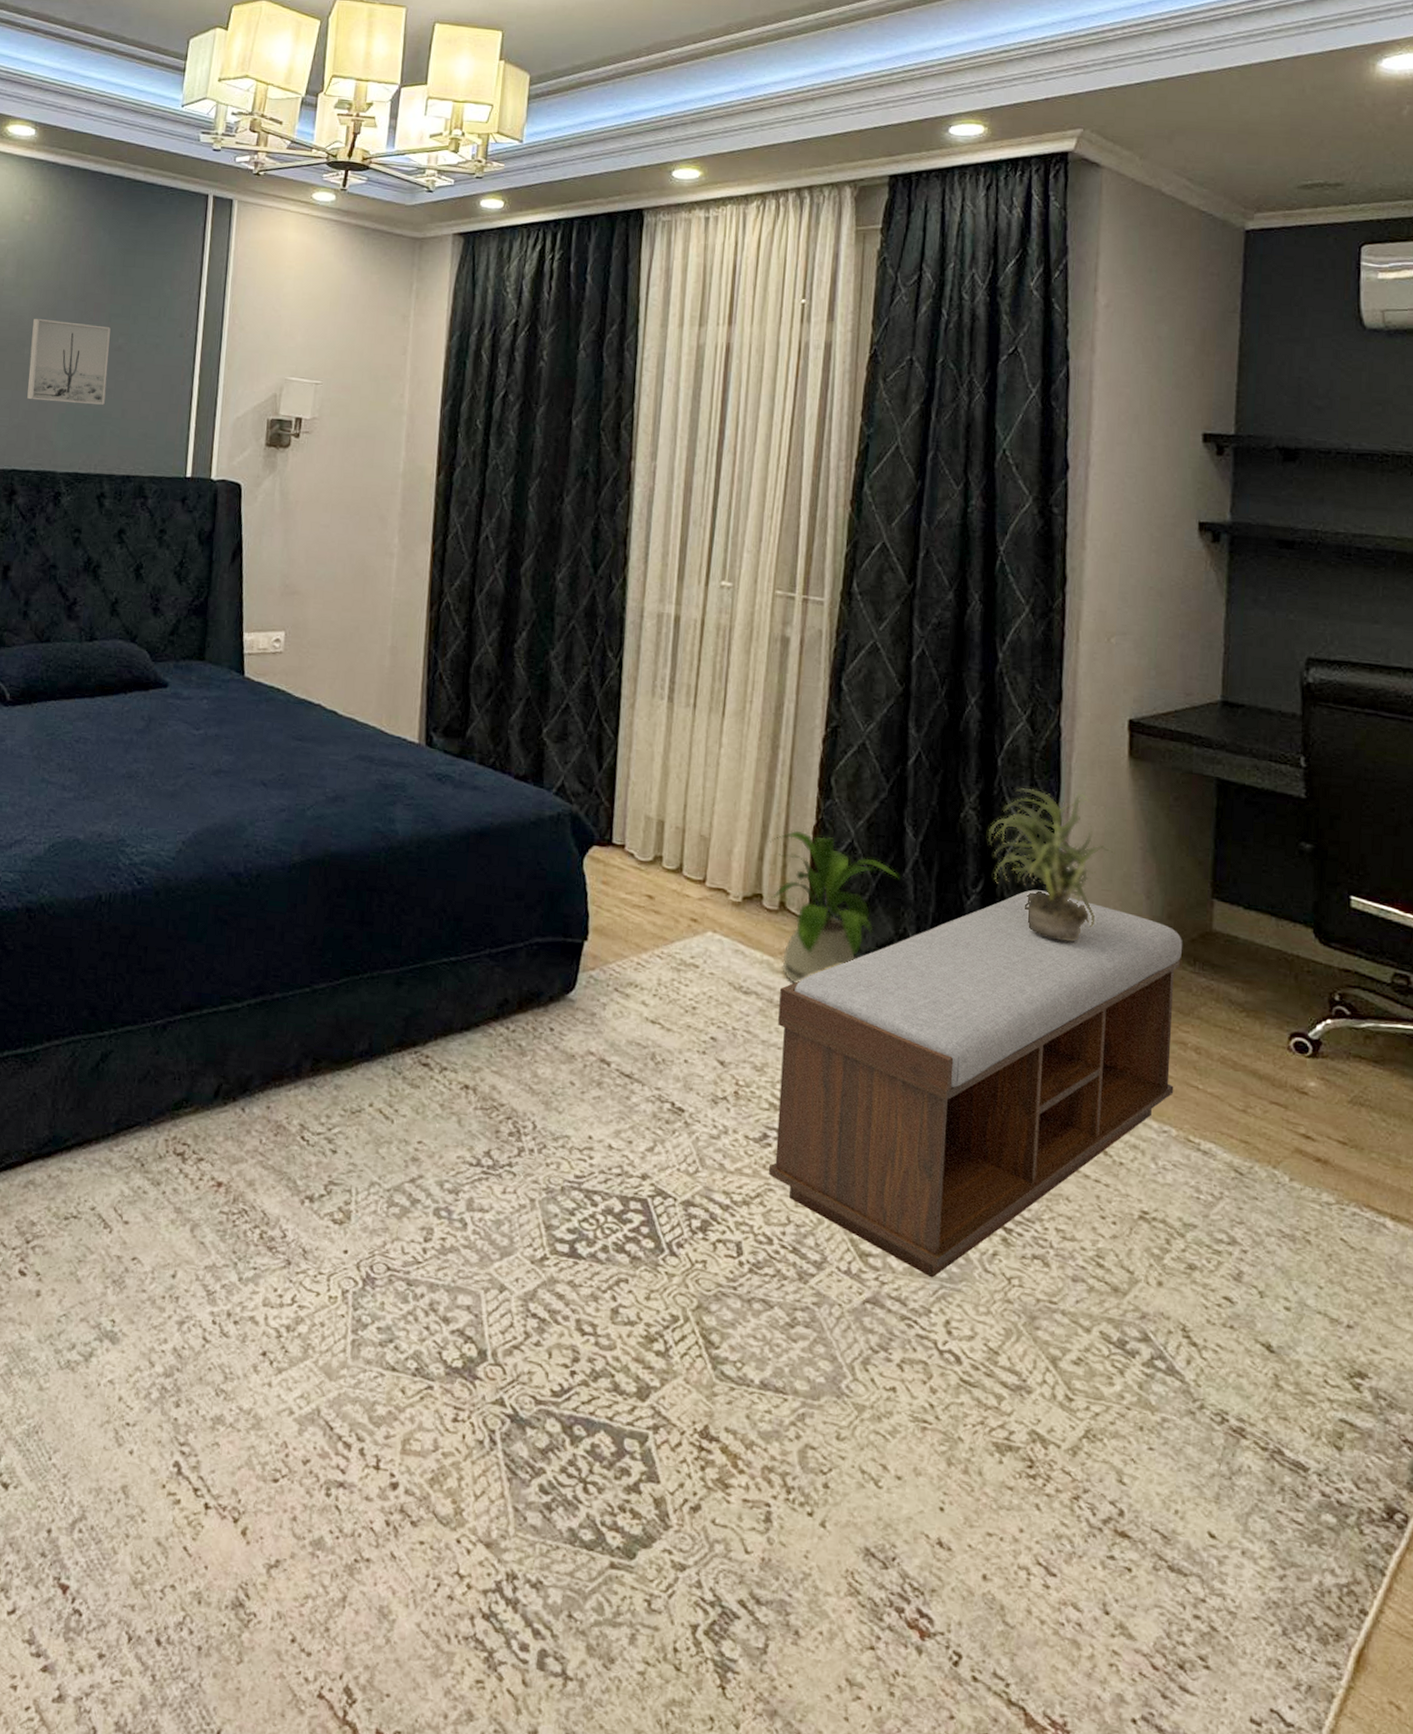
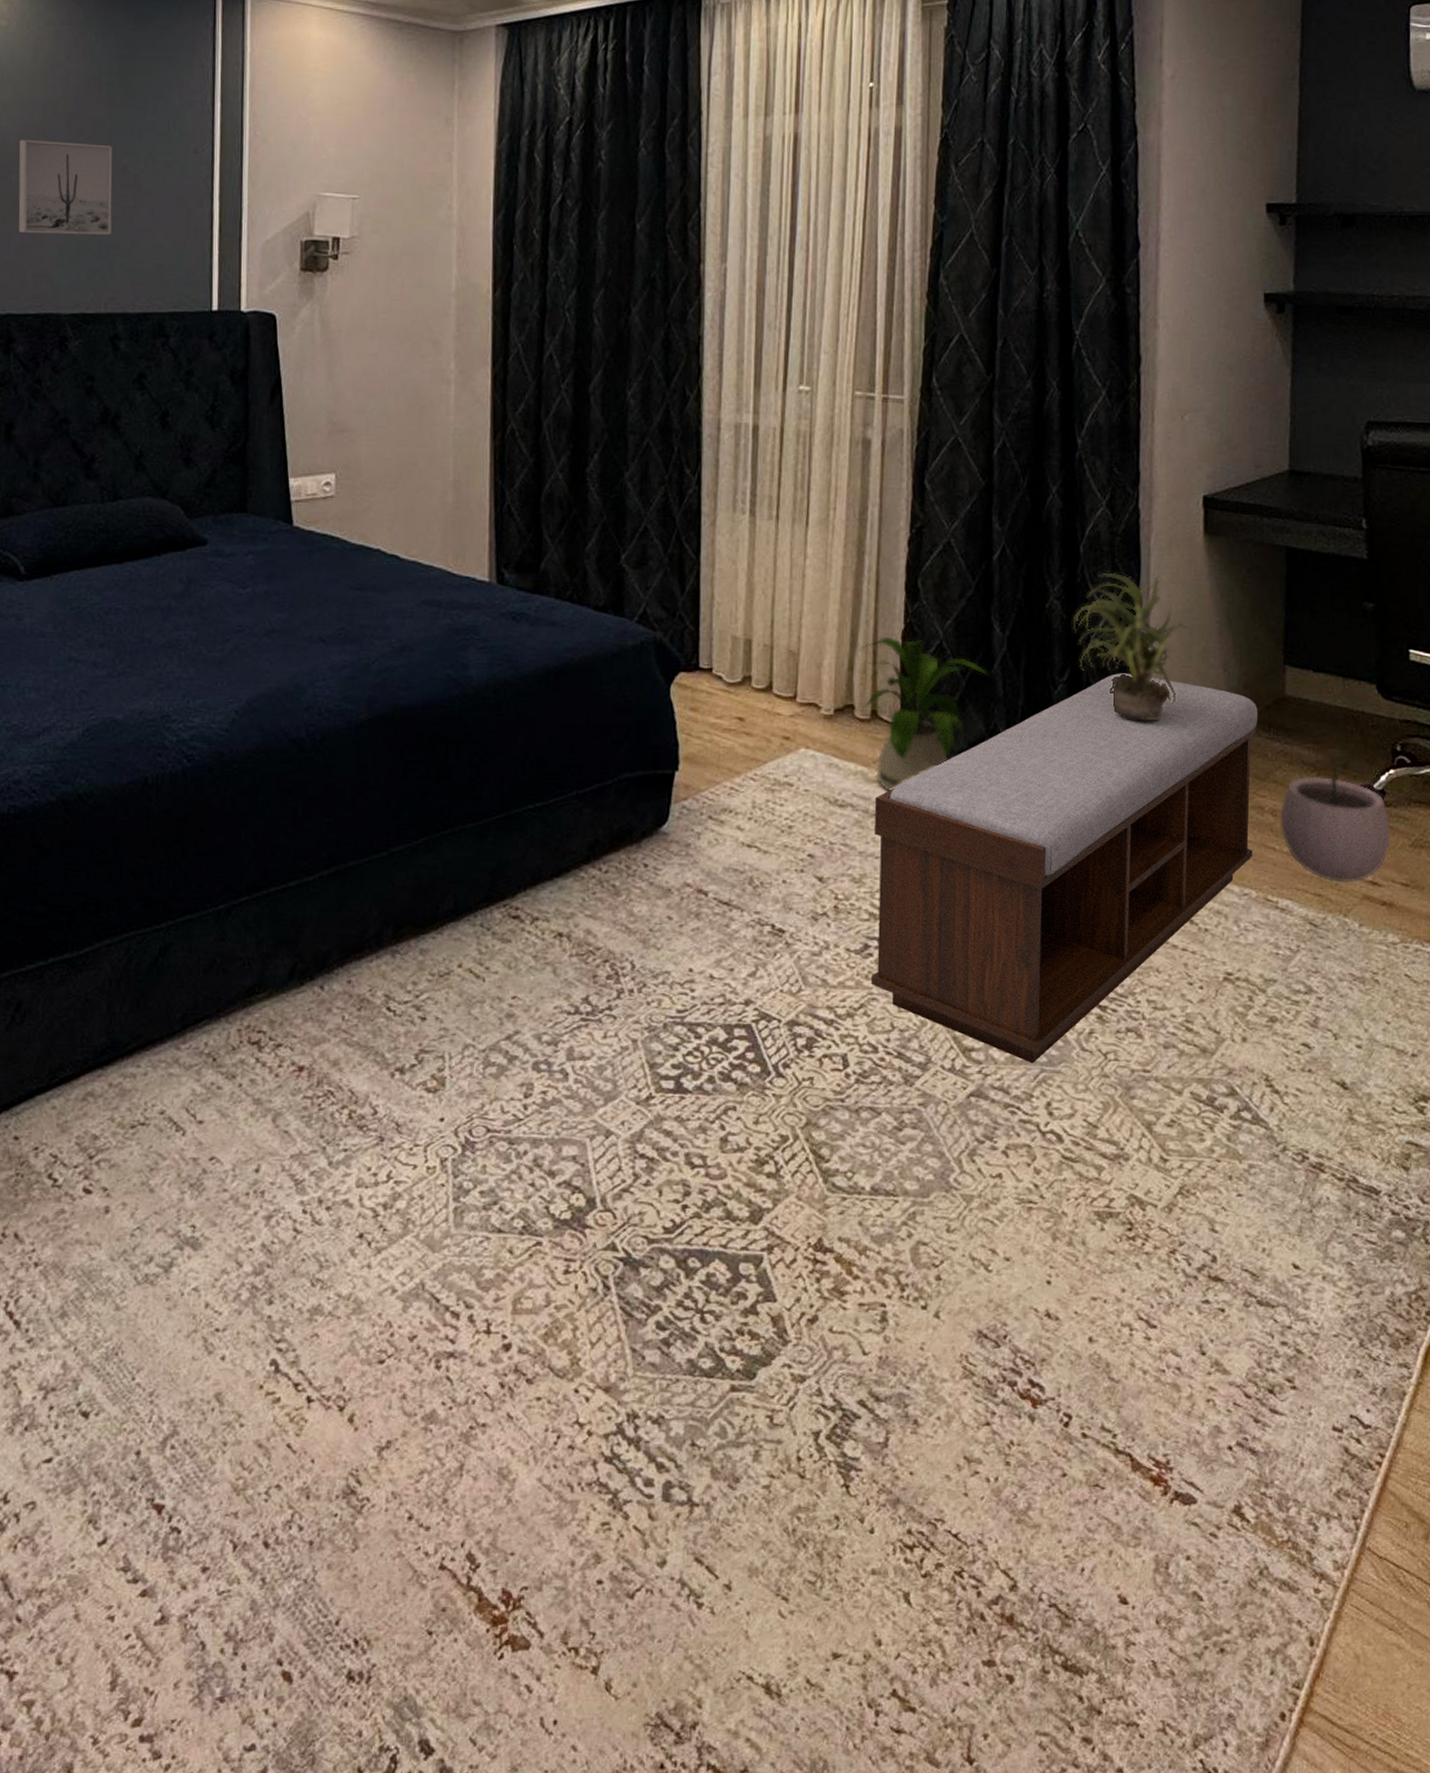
plant pot: none [1204,996,1328,1134] -> present [1280,754,1391,883]

